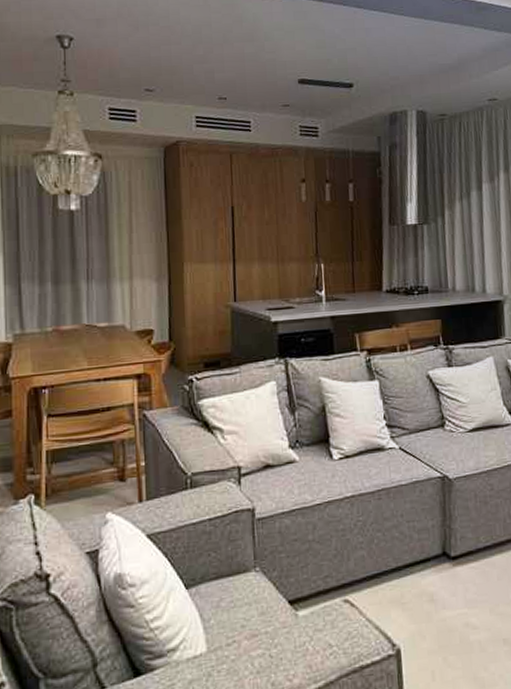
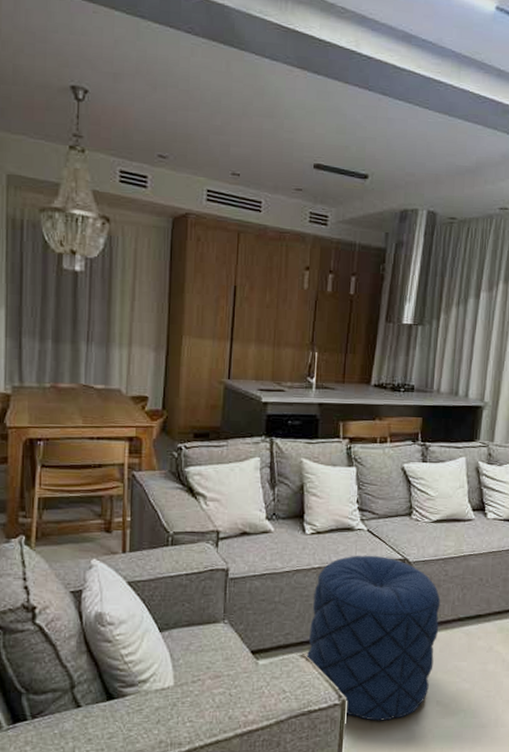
pouf: none [350,475,493,671] -> present [306,555,441,721]

